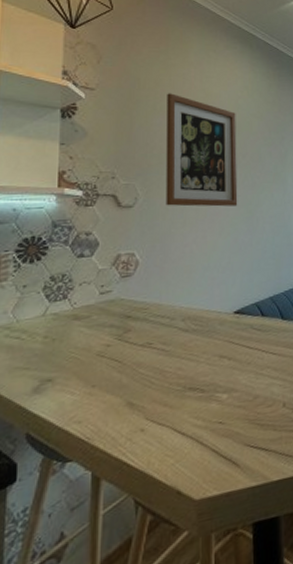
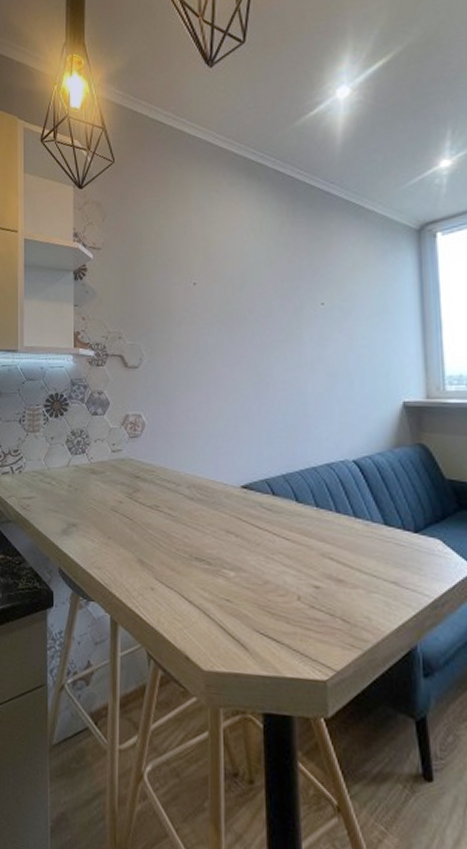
wall art: present [166,93,238,207] -> none [167,245,245,369]

